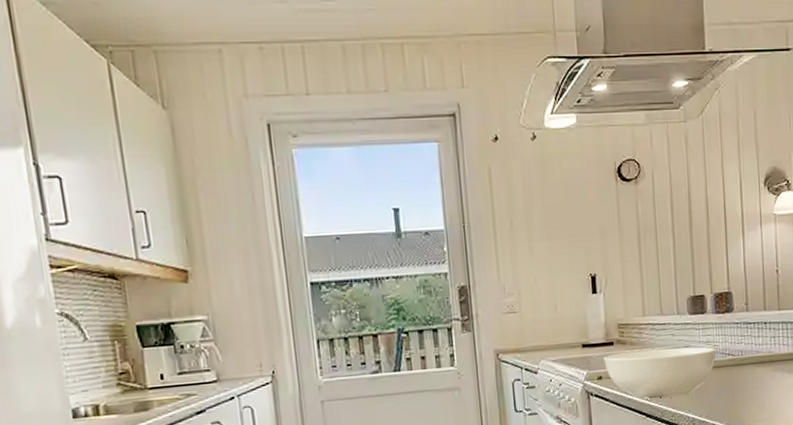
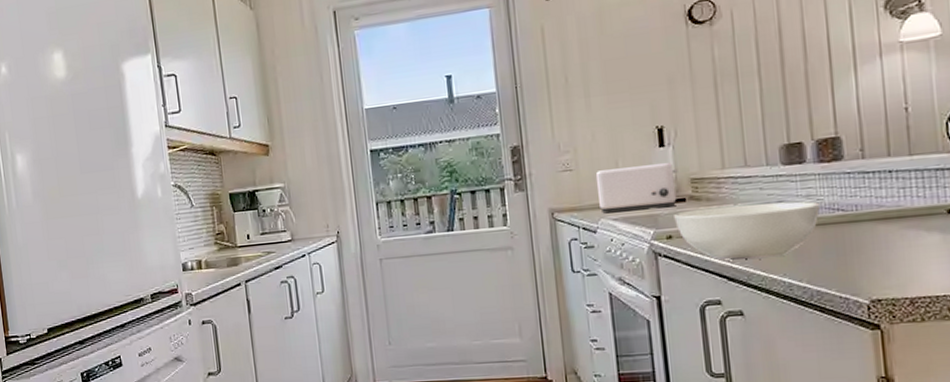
toaster: none [537,307,608,355] -> present [595,162,678,213]

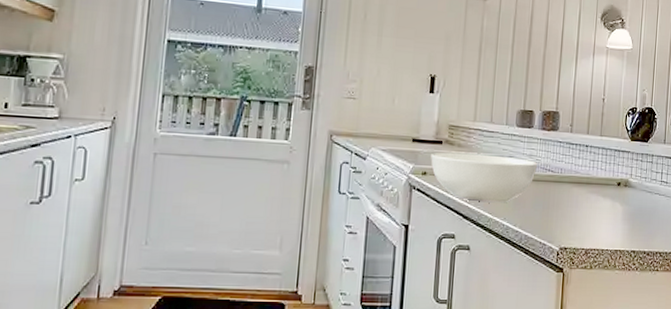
toaster: present [595,162,678,213] -> none [371,104,441,147]

